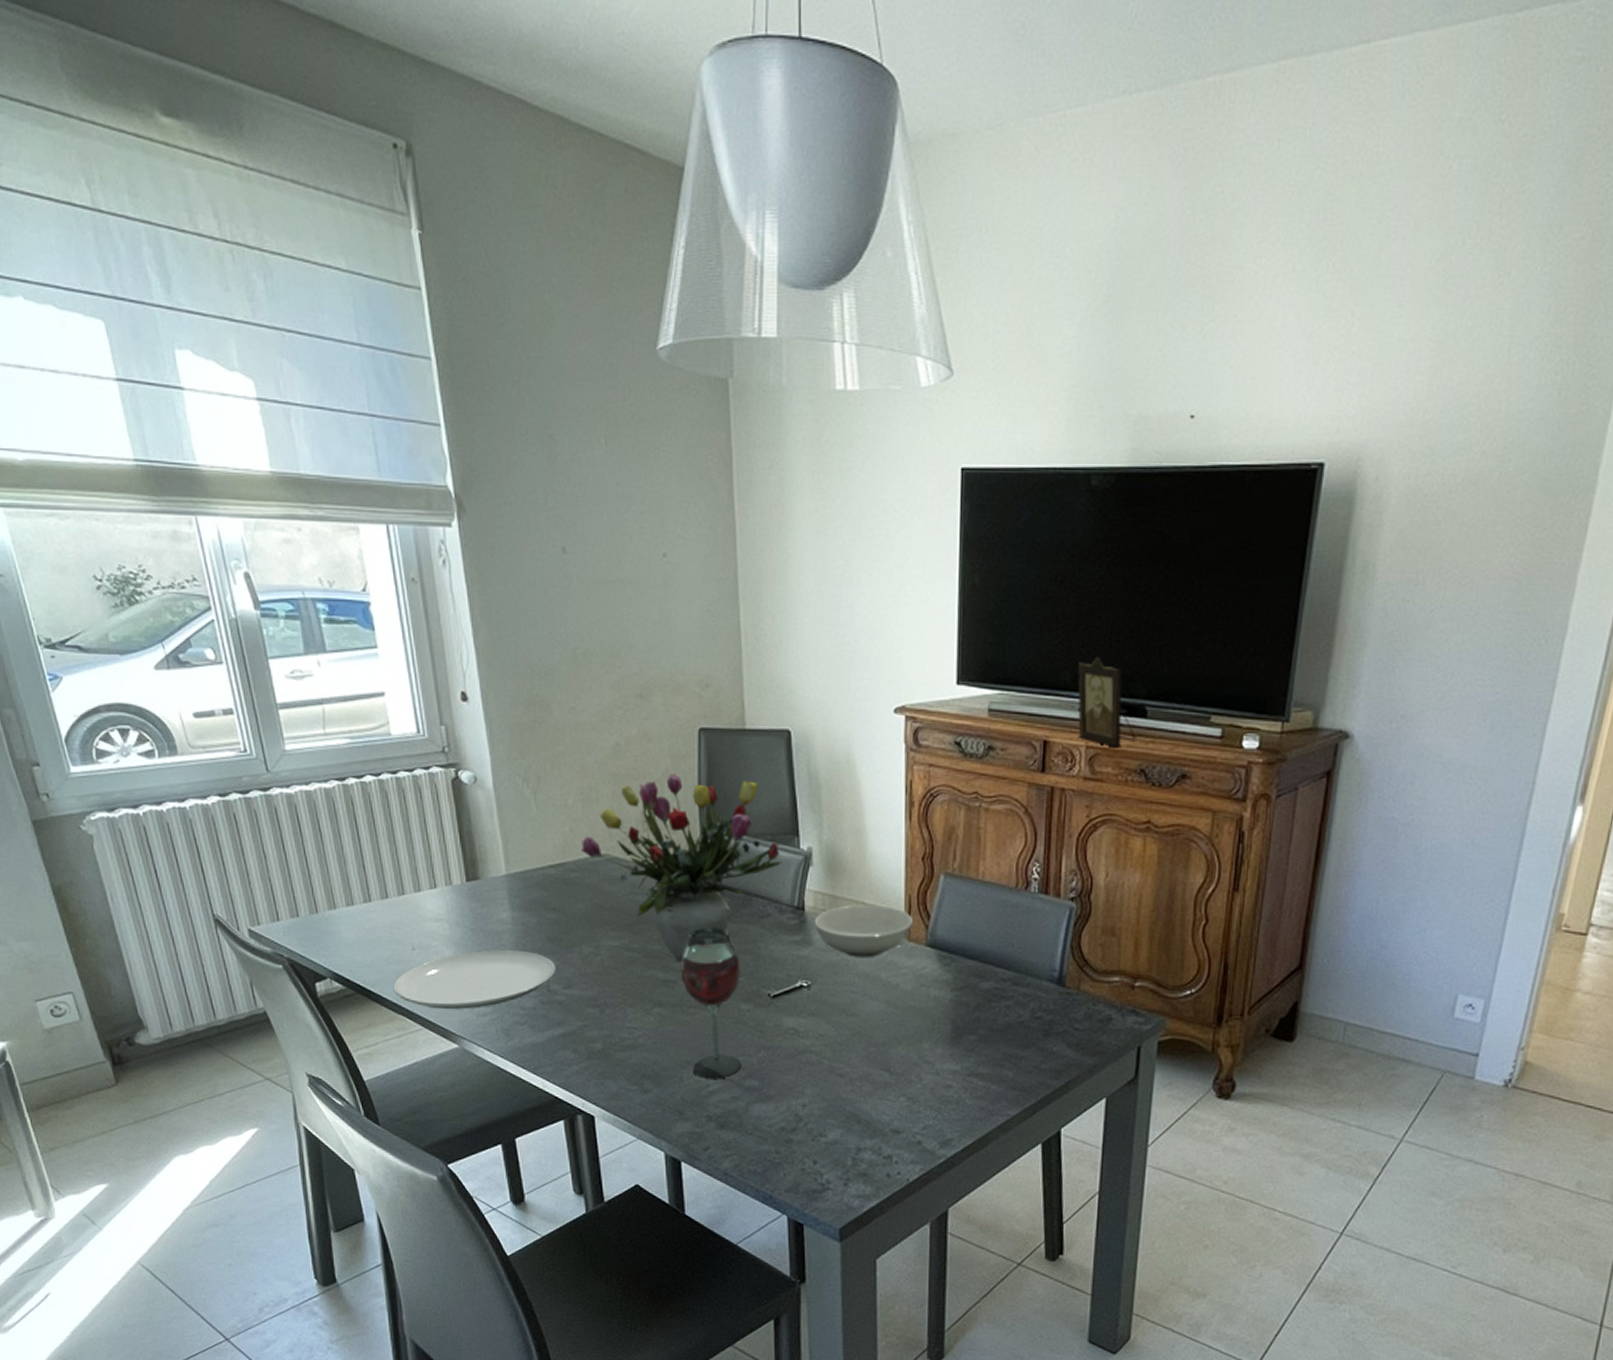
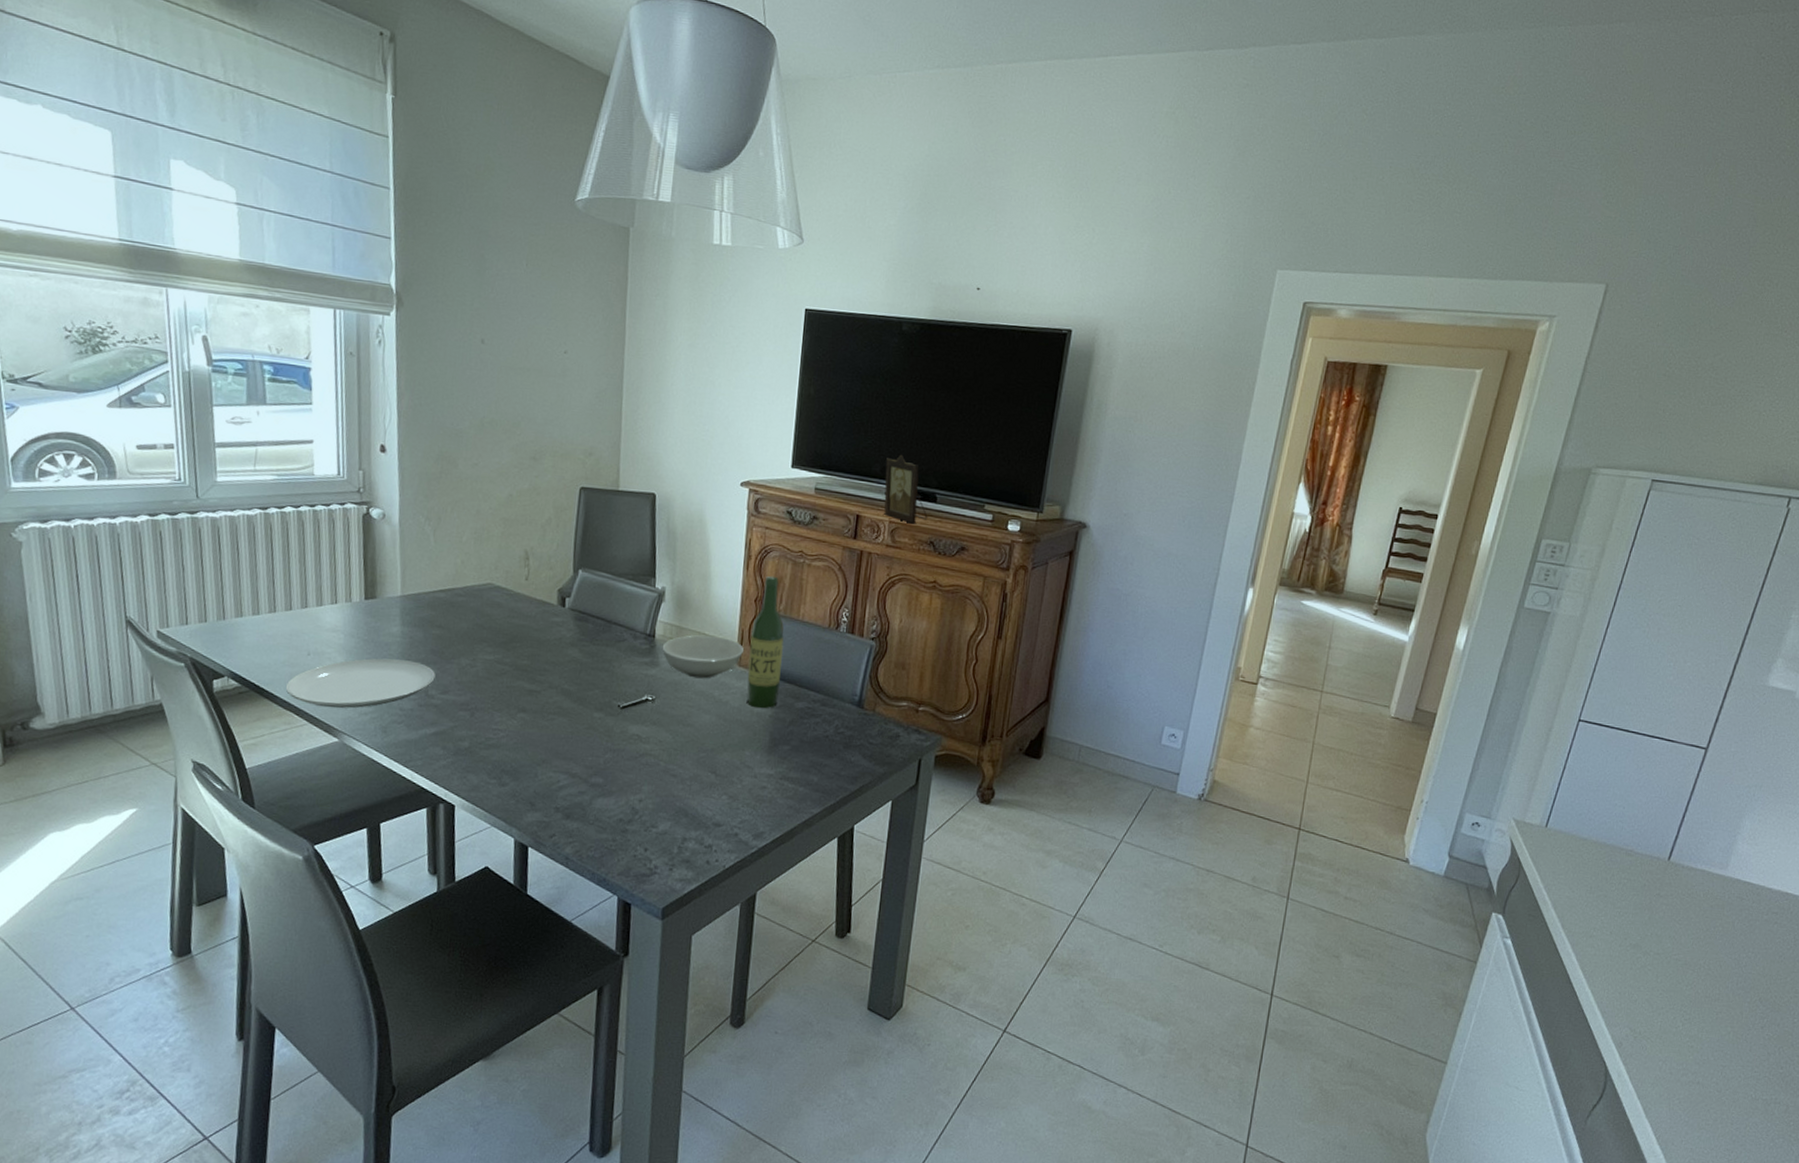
flower arrangement: present [580,773,783,962] -> none [468,521,640,675]
wineglass: present [680,927,742,1079] -> none [544,647,597,776]
wine bottle: none [919,825,961,992] -> present [746,575,784,709]

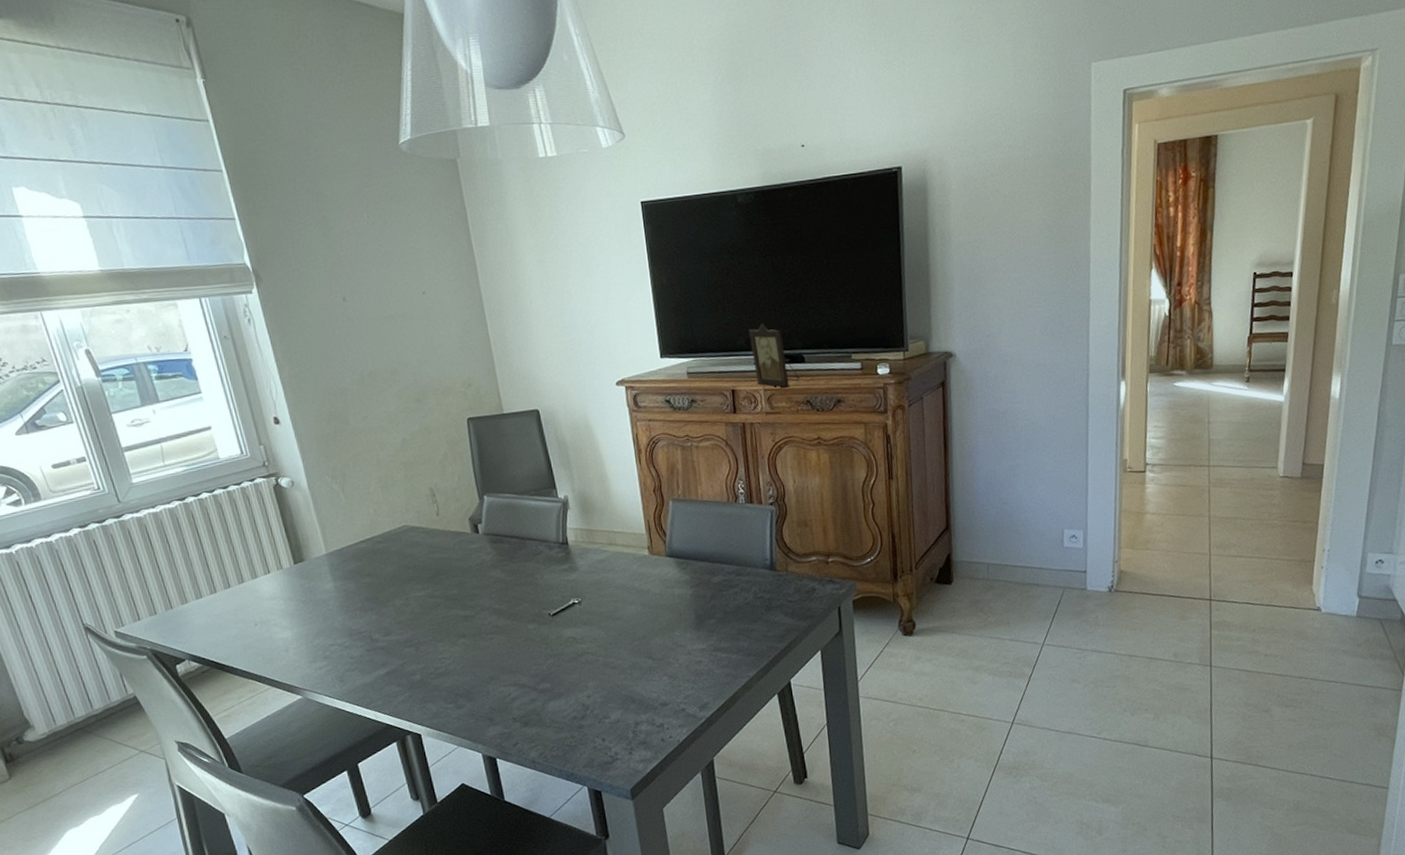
plate: present [285,658,435,708] -> none [242,611,376,670]
bowl: present [662,635,745,679] -> none [576,531,654,575]
wine bottle: present [746,575,784,709] -> none [656,464,695,591]

